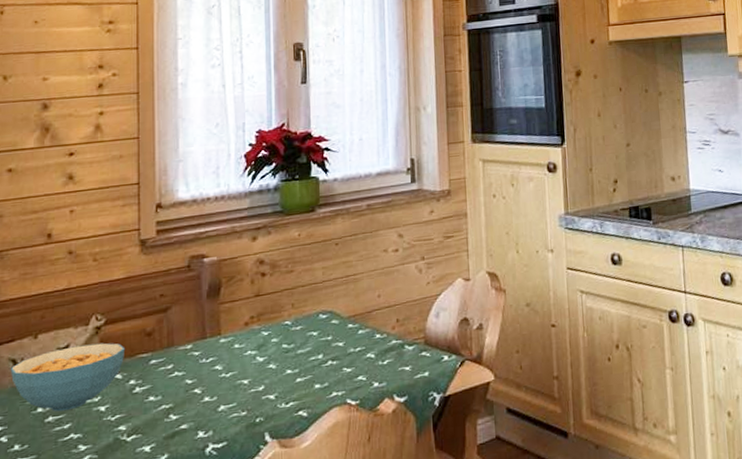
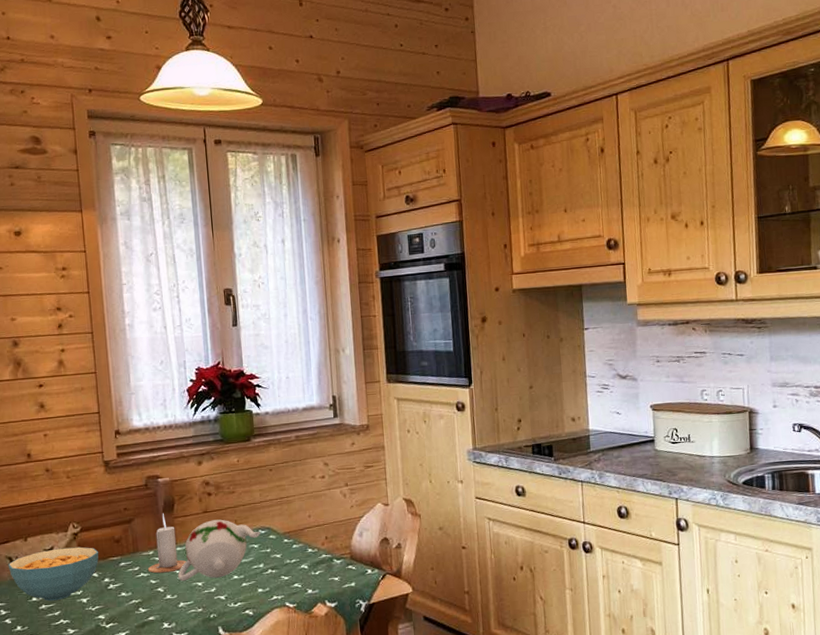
candle: none [183,298,232,371] -> present [147,513,187,574]
teapot: none [220,303,321,380] -> present [178,519,261,582]

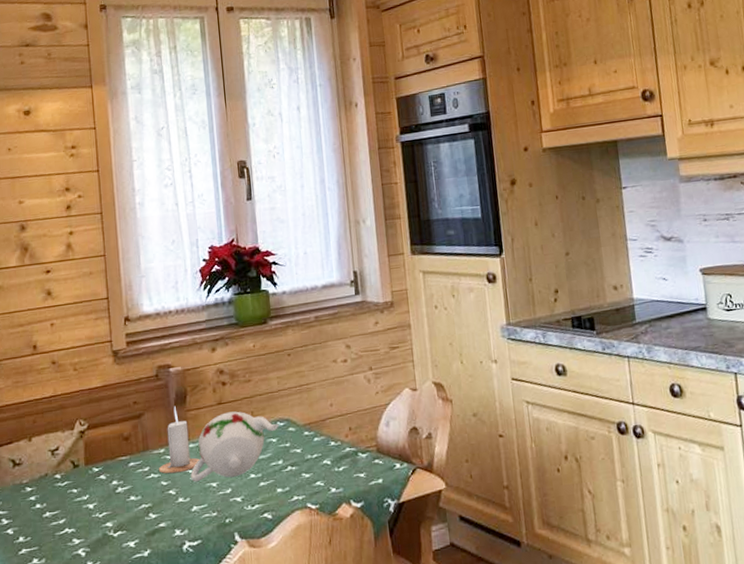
cereal bowl: present [8,546,99,602] -> none [11,446,107,508]

